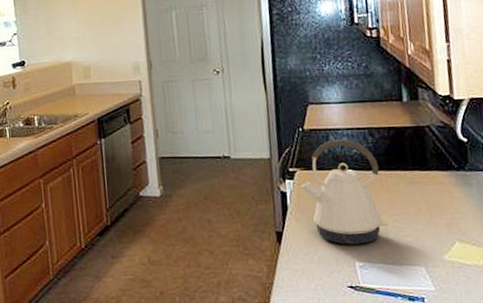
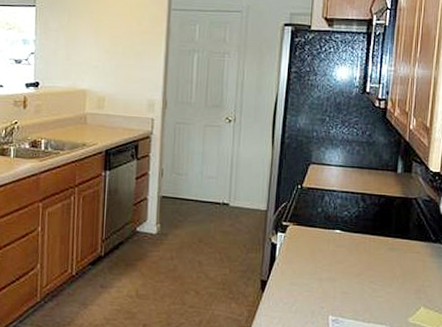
kettle: present [301,139,388,245] -> none [291,200,365,300]

